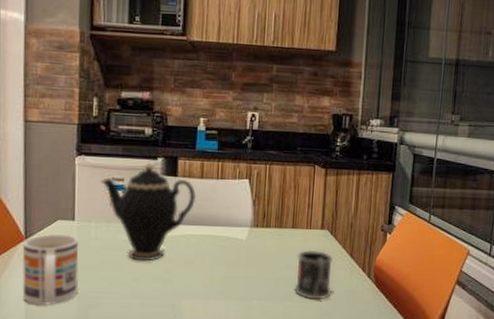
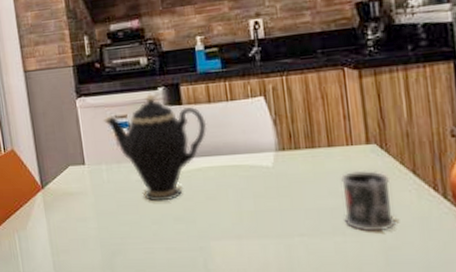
mug: present [22,233,79,306] -> none [40,180,99,256]

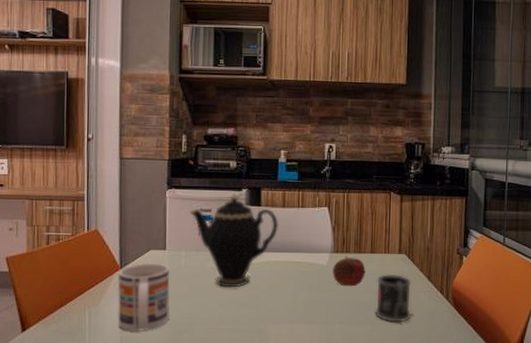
mug: none [40,180,99,256] -> present [118,263,170,332]
fruit: none [280,152,325,191] -> present [333,255,366,287]

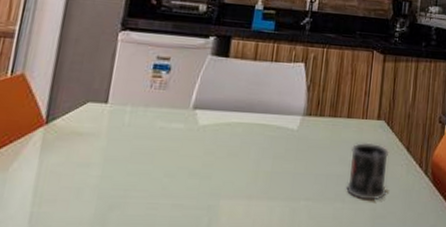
mug: present [118,263,170,332] -> none [30,118,109,207]
teapot: present [188,192,279,288] -> none [142,40,248,153]
fruit: present [333,255,366,287] -> none [302,119,340,157]

